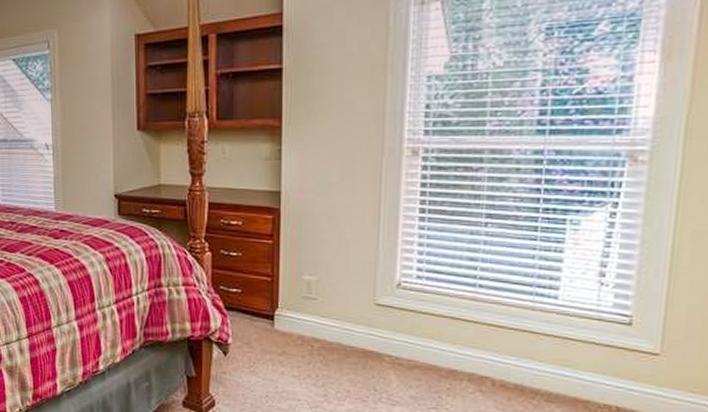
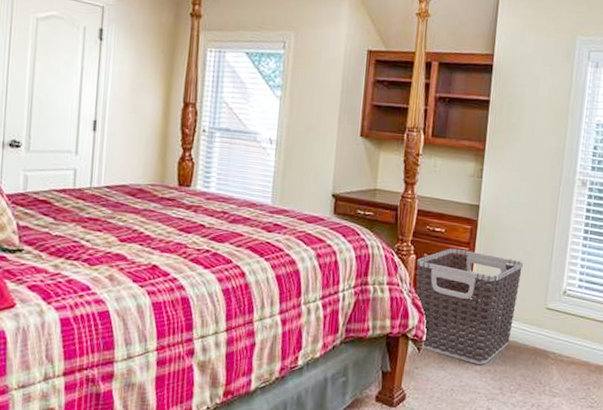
clothes hamper: none [214,242,341,369] -> present [416,248,523,365]

